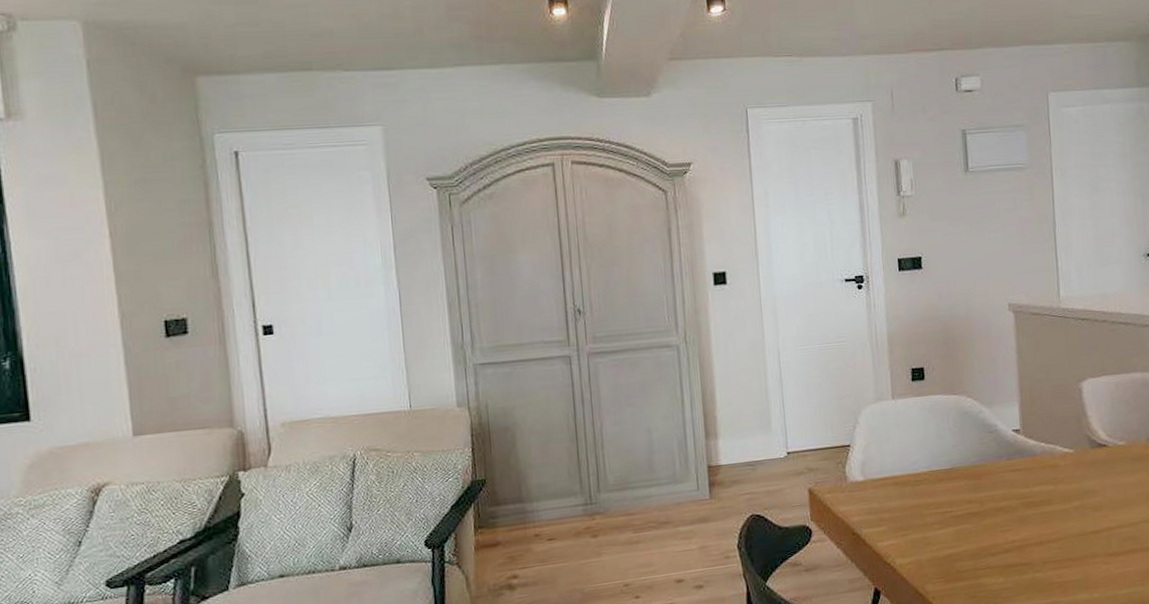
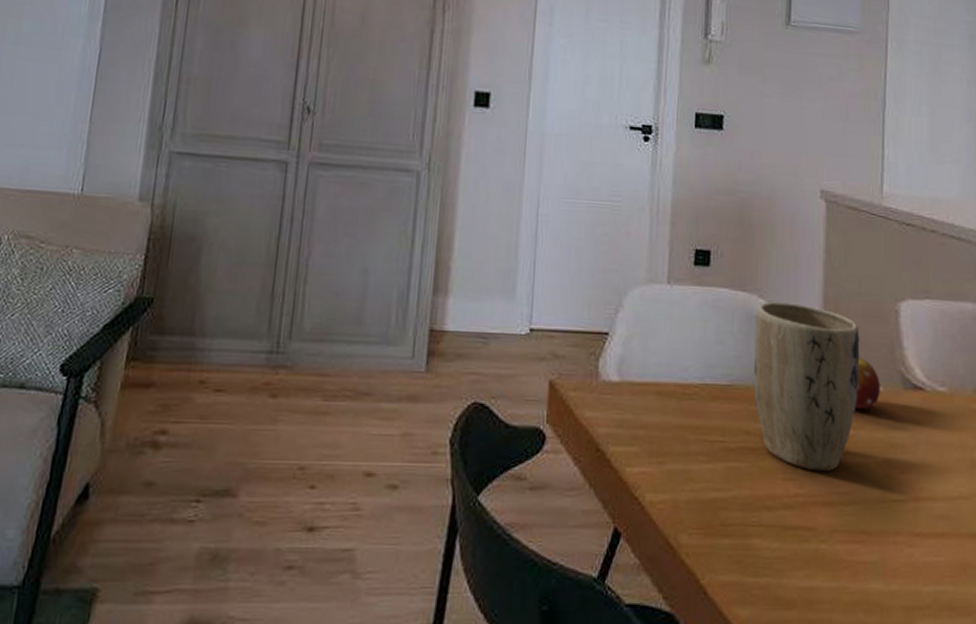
plant pot: none [966,397,1055,522] -> present [754,302,860,472]
fruit: none [1052,430,1072,469] -> present [854,357,880,409]

